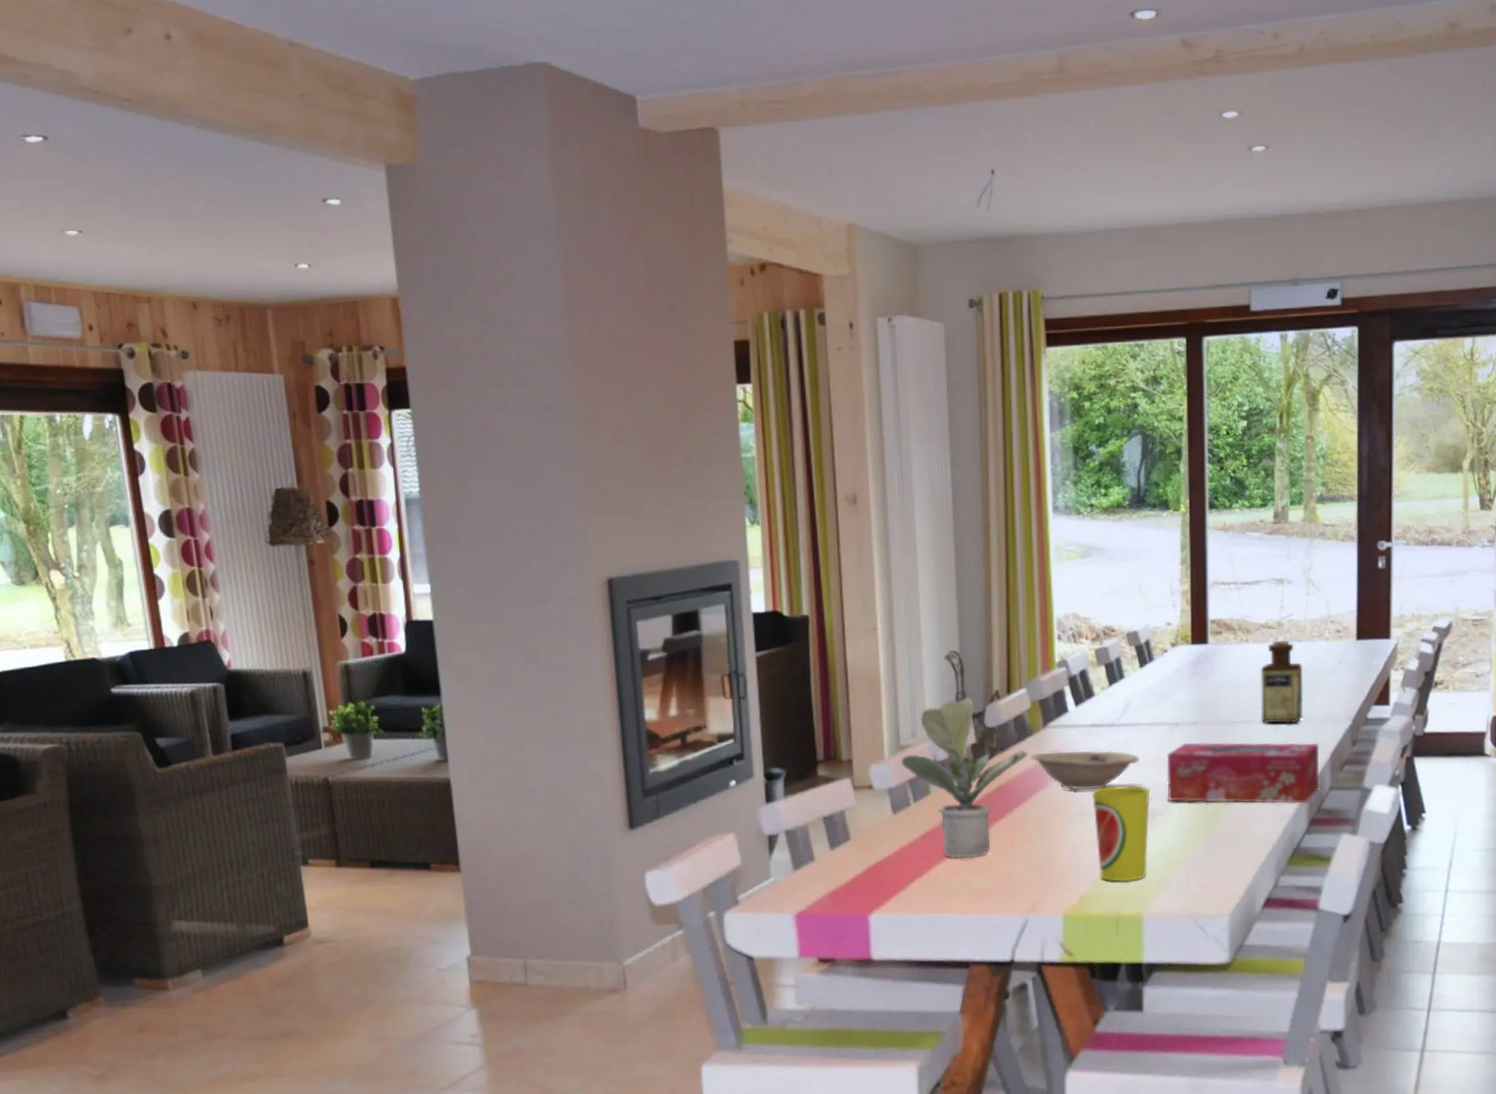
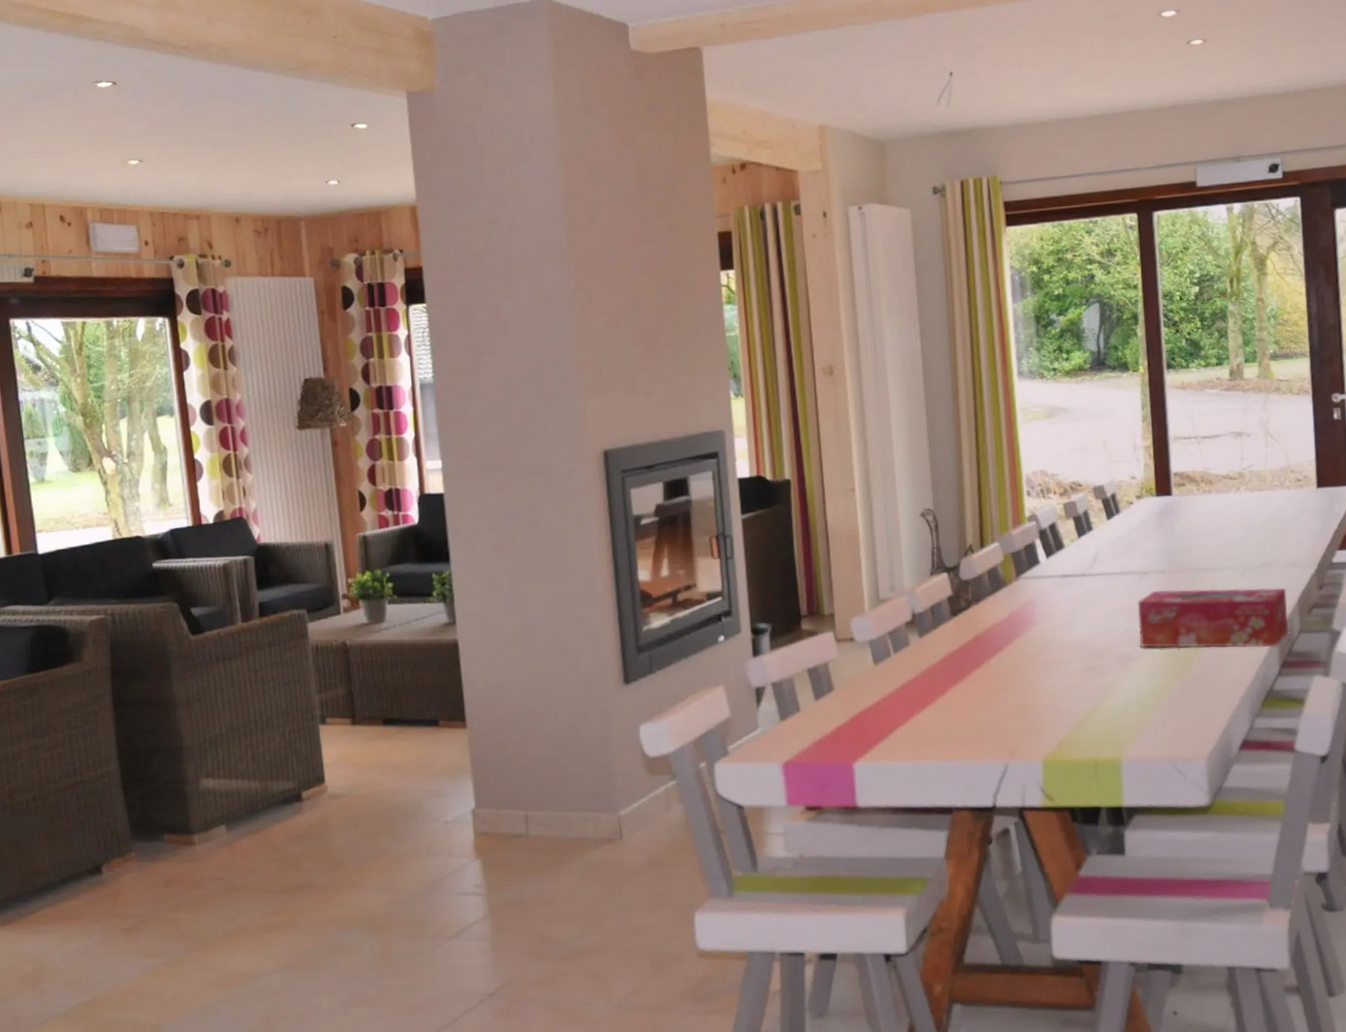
potted plant: present [901,696,1028,859] -> none [880,551,1003,707]
bowl: present [1030,750,1139,791] -> none [1004,599,1111,639]
cup: present [1091,785,1150,883] -> none [1065,632,1123,728]
bottle: present [1261,641,1303,724] -> none [1225,490,1268,570]

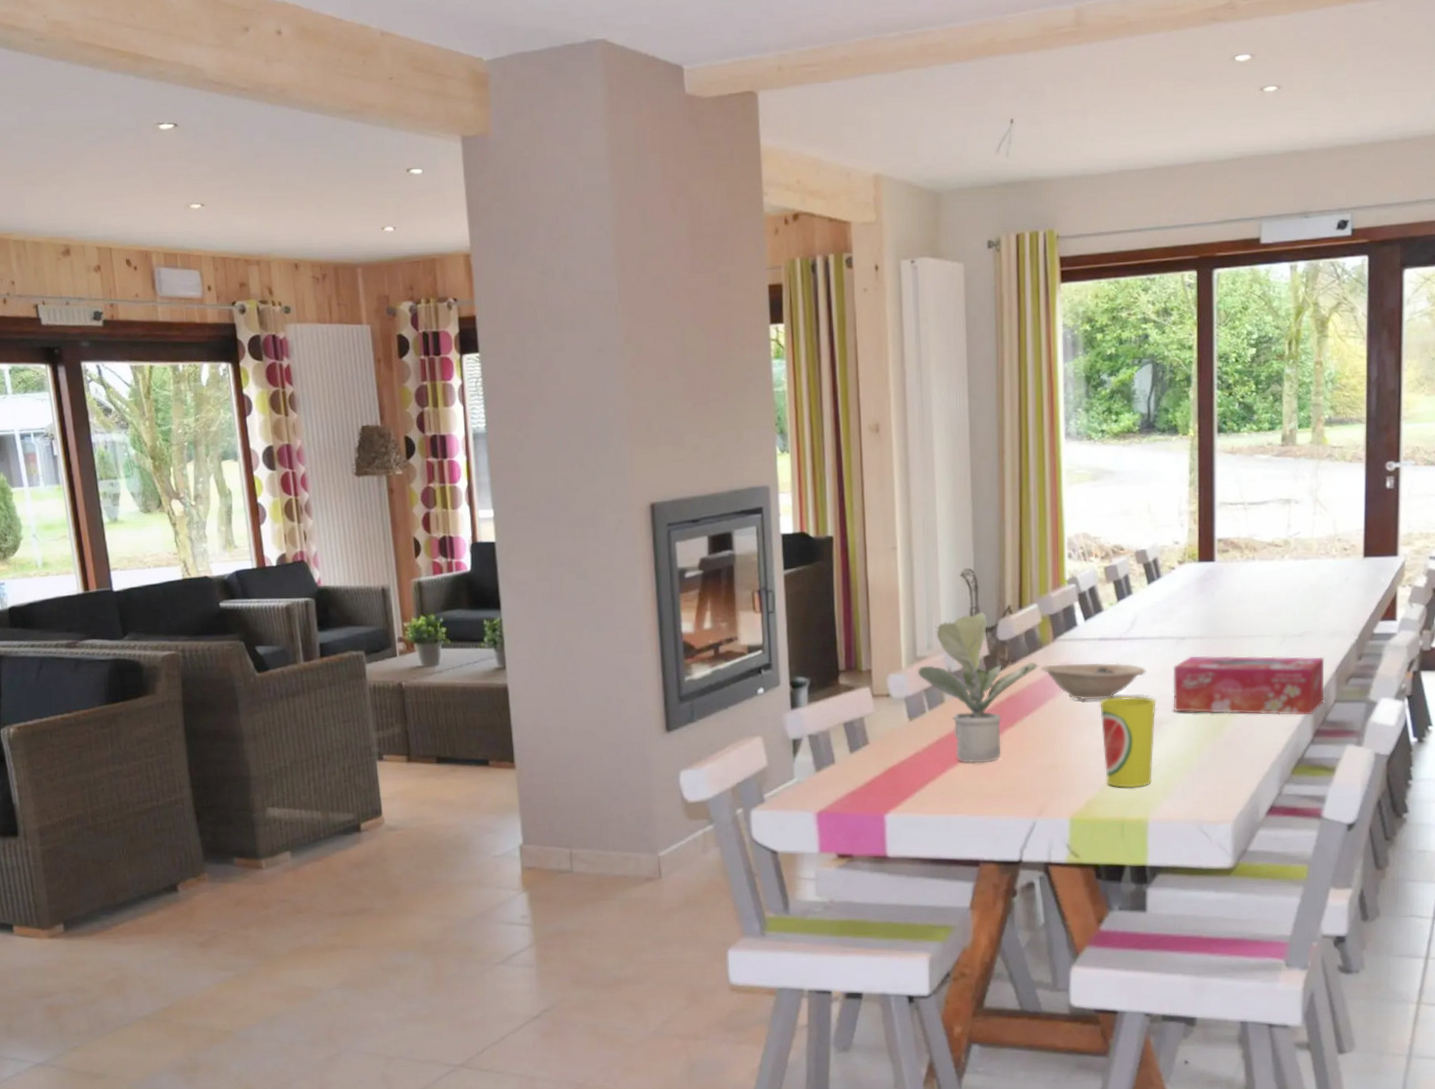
potted plant: none [880,551,1003,707] -> present [917,611,1039,764]
bowl: none [1004,599,1111,639] -> present [1040,662,1146,701]
cup: none [1065,632,1123,728] -> present [1099,696,1156,789]

